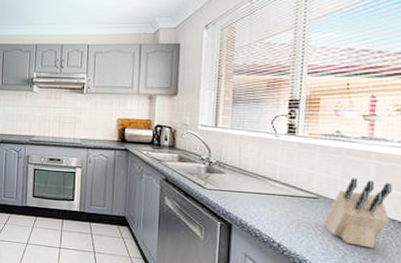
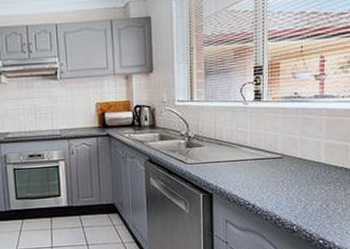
knife block: present [322,178,392,249] -> none [287,135,339,196]

